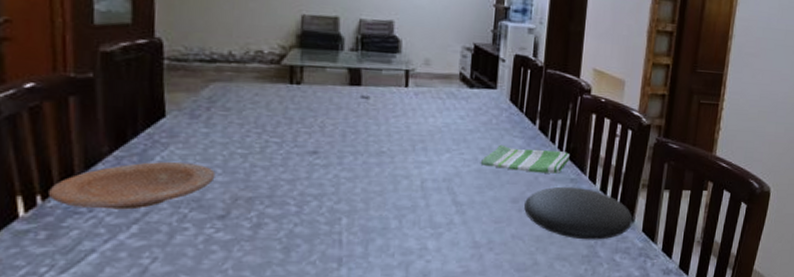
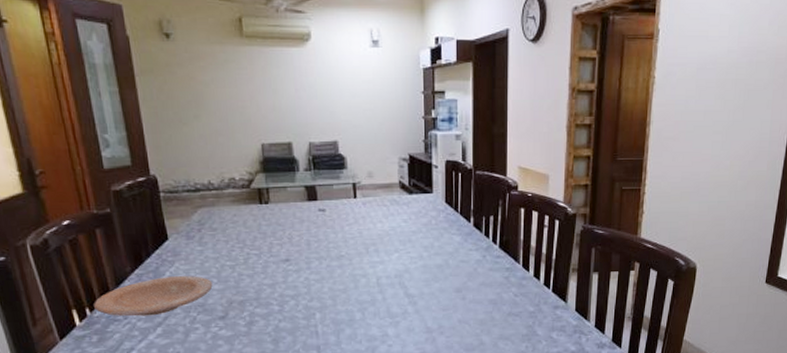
dish towel: present [481,144,570,174] -> none [426,242,503,265]
plate: present [524,186,633,240] -> none [467,275,566,321]

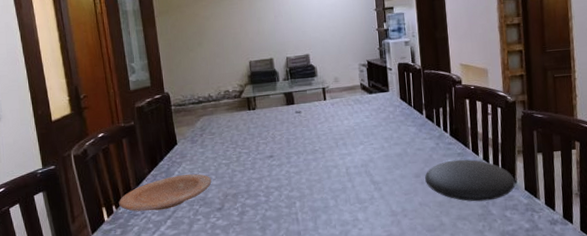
plate: none [467,275,566,321] -> present [425,159,515,202]

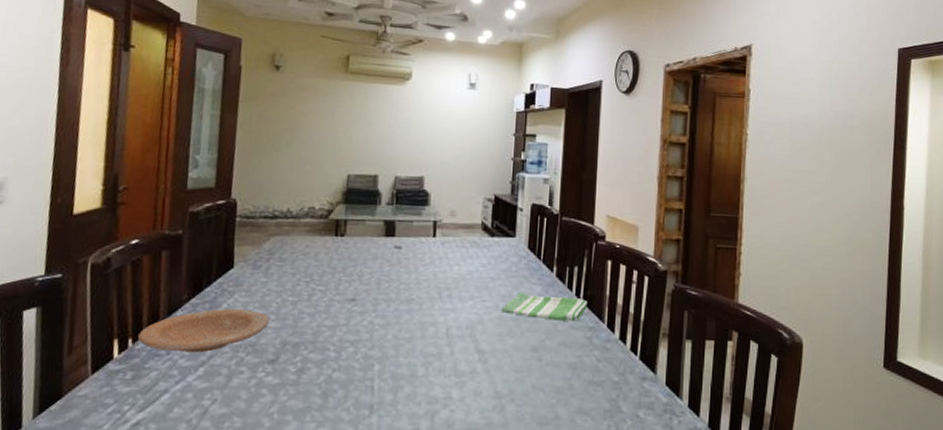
dish towel: none [387,132,454,152] -> present [502,292,587,322]
plate: present [425,159,515,202] -> none [544,335,655,393]

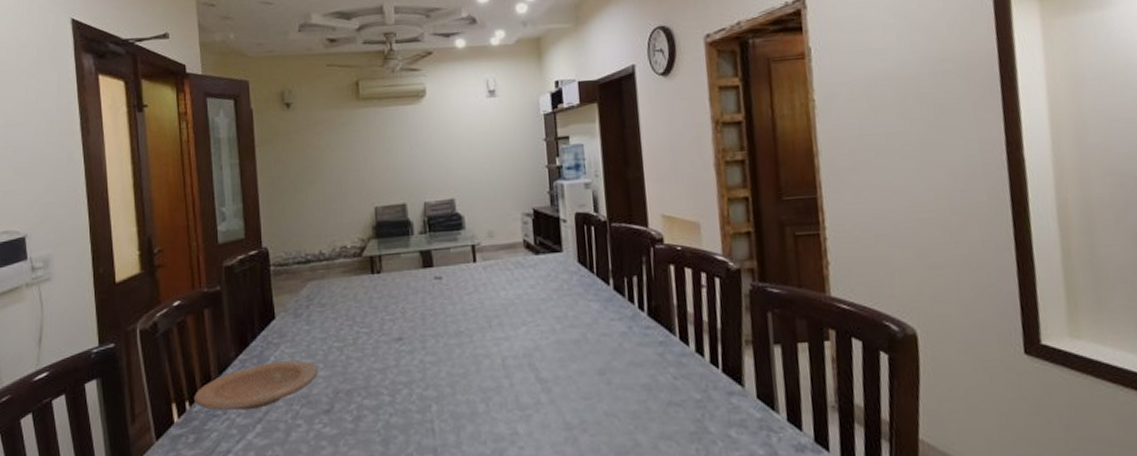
dish towel: present [502,292,587,322] -> none [559,311,654,339]

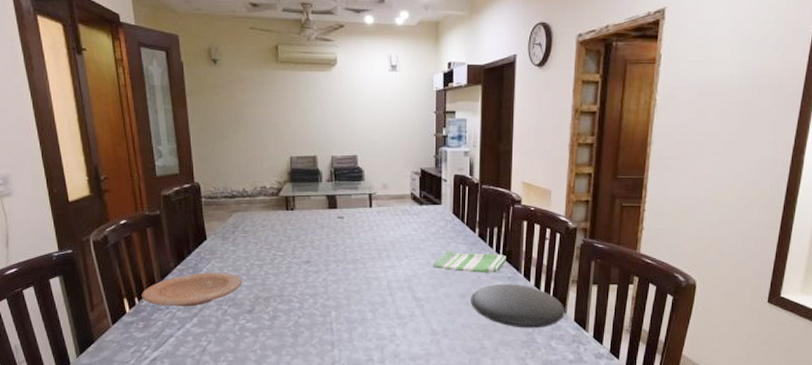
dish towel: none [559,311,654,339] -> present [433,250,506,273]
plate: none [613,350,743,413] -> present [471,283,565,329]

